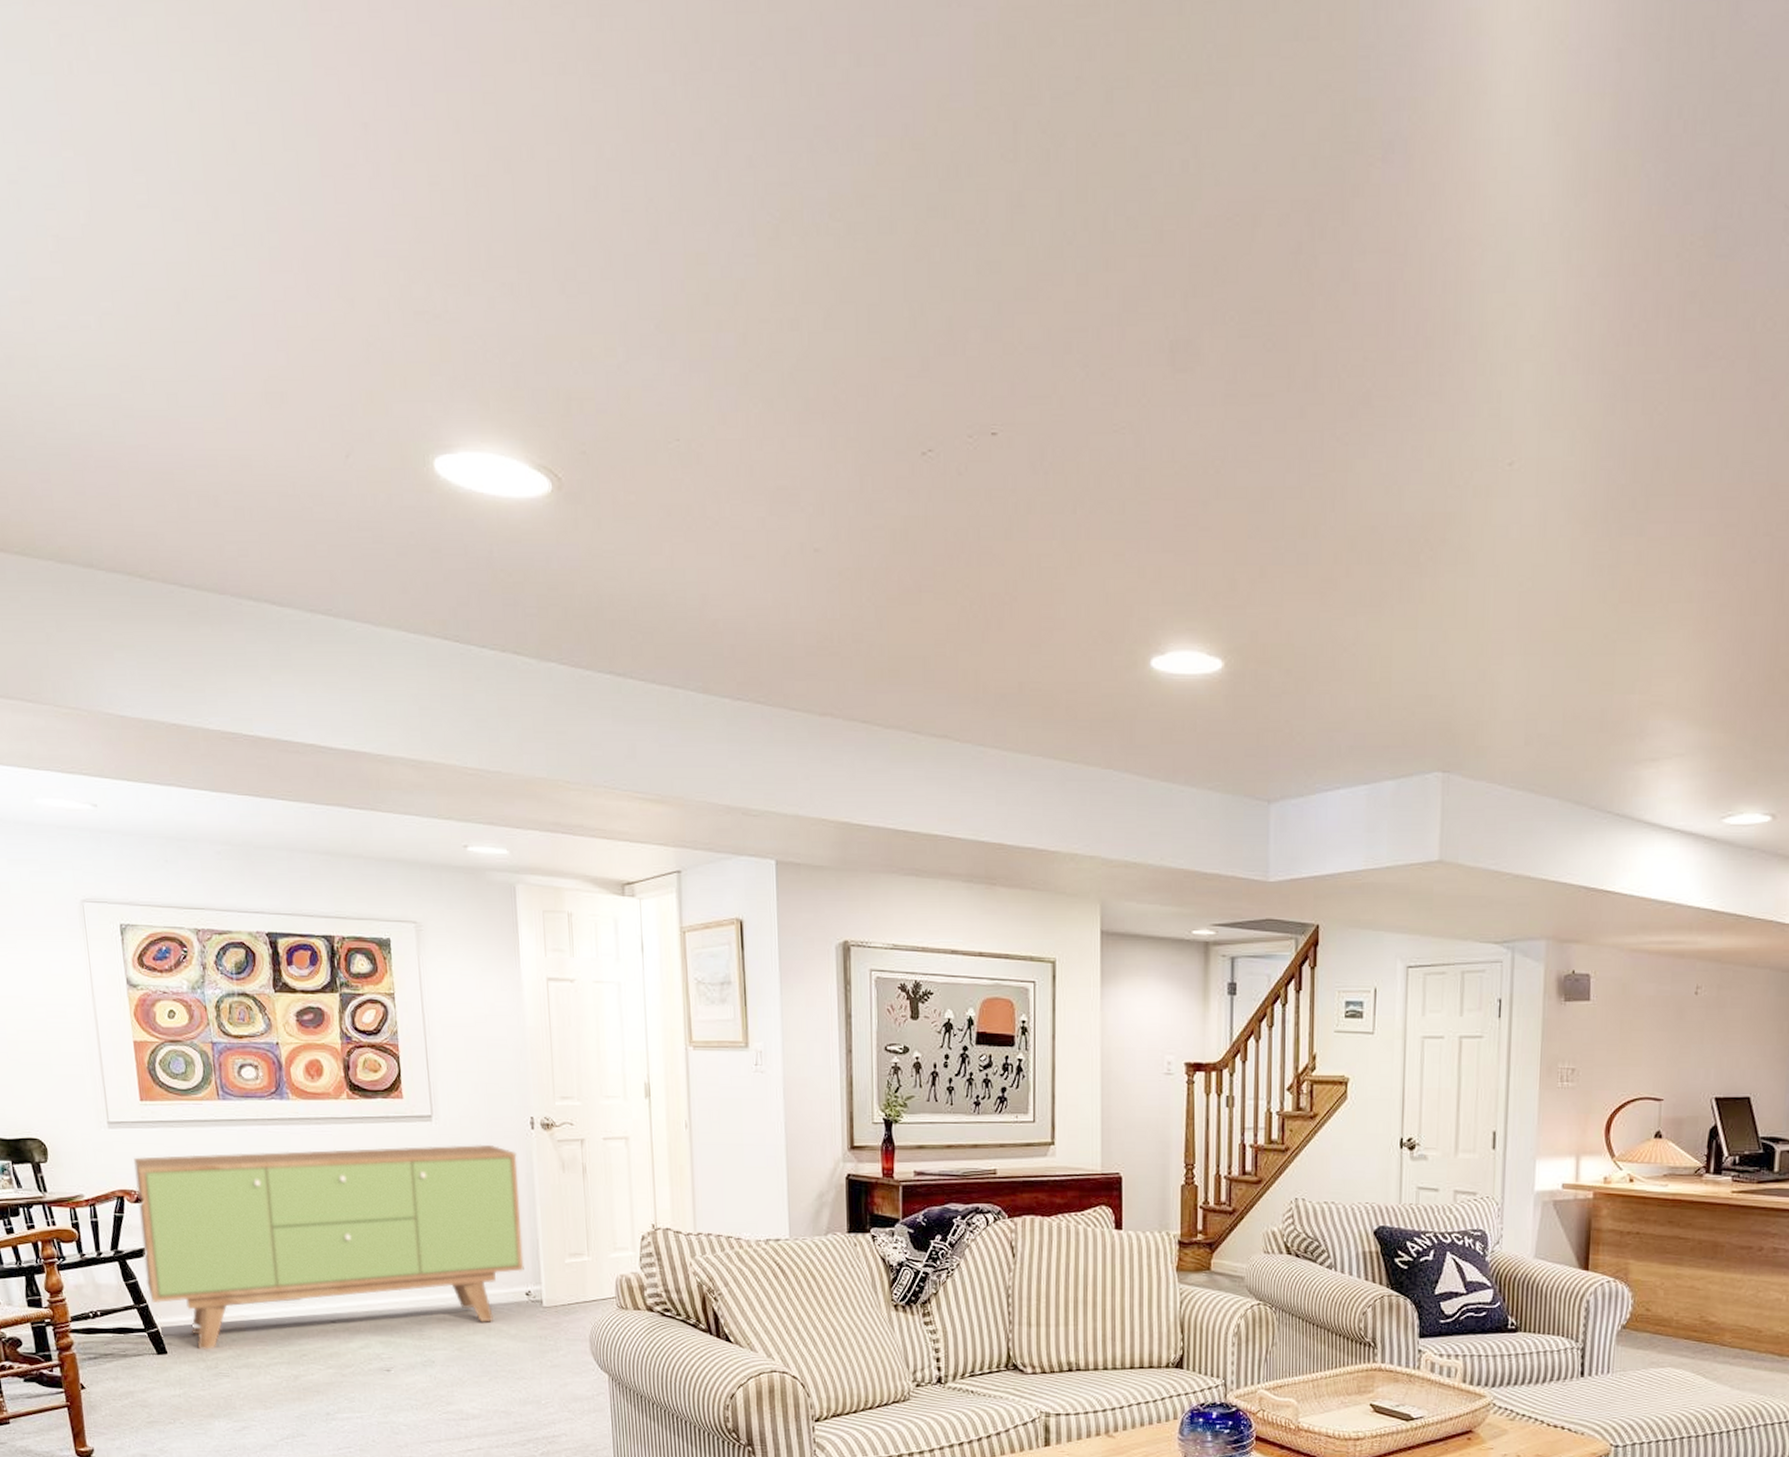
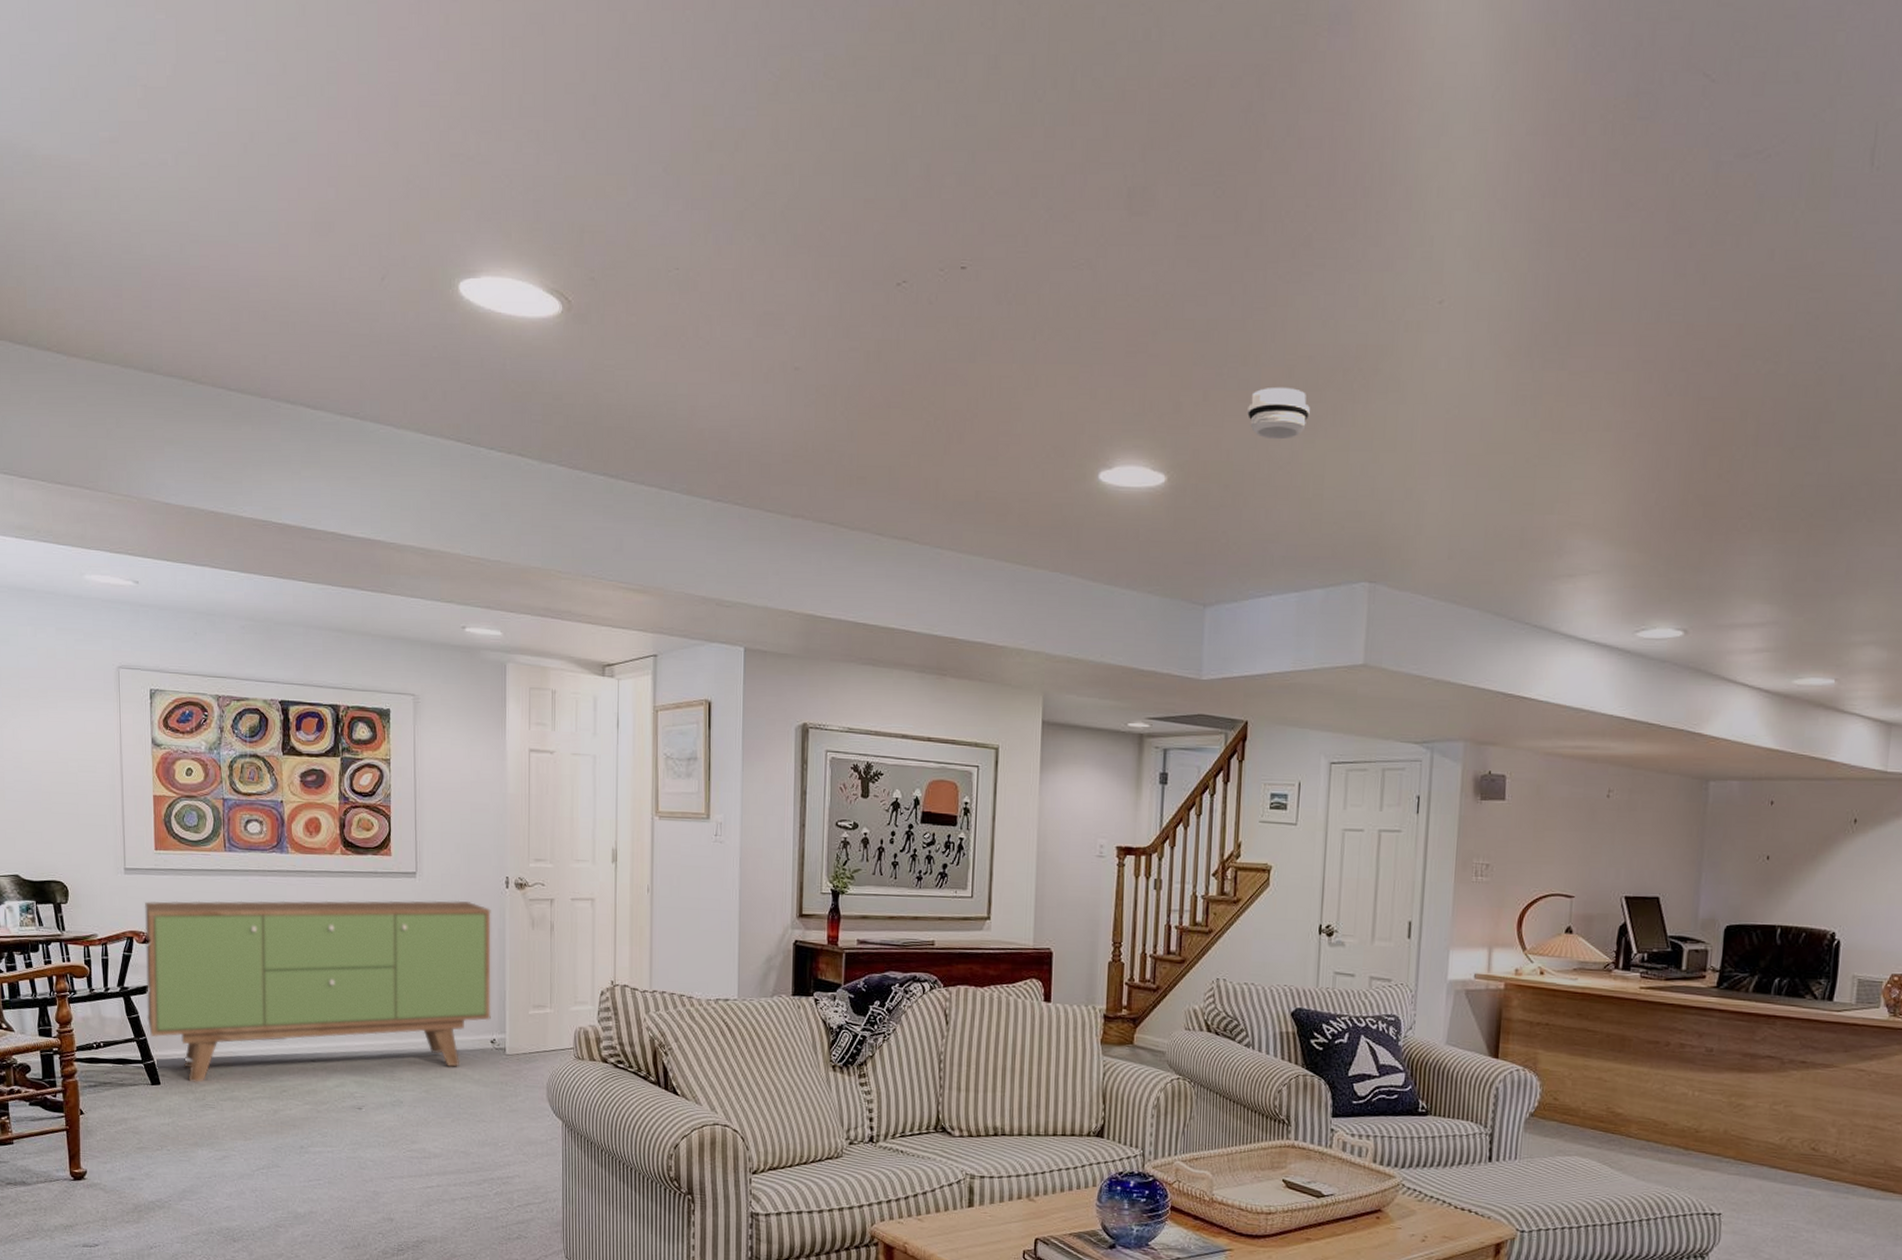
smoke detector: none [1308,560,1374,619] -> present [1247,386,1310,440]

